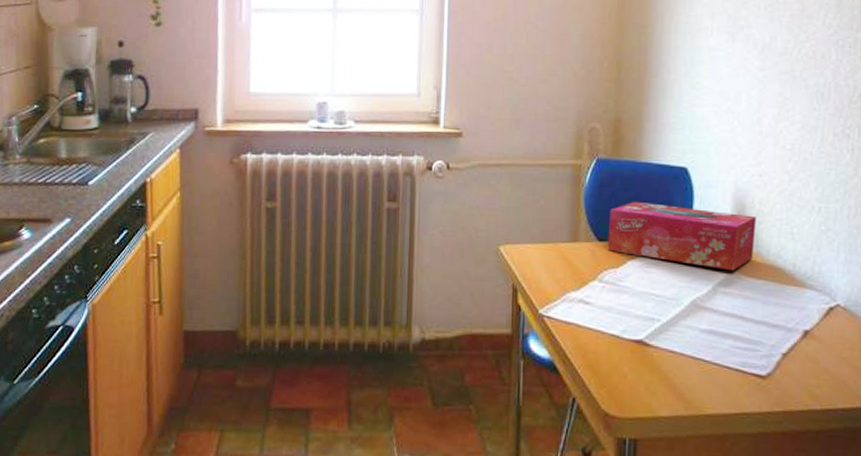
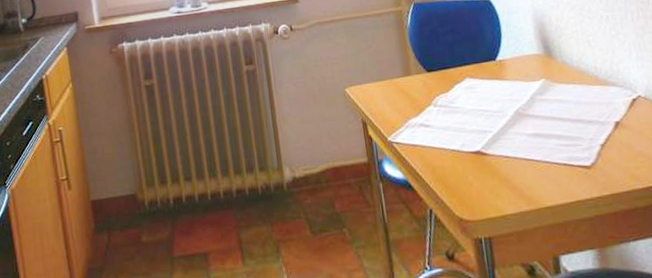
tissue box: present [607,201,756,271] -> none [432,31,560,81]

